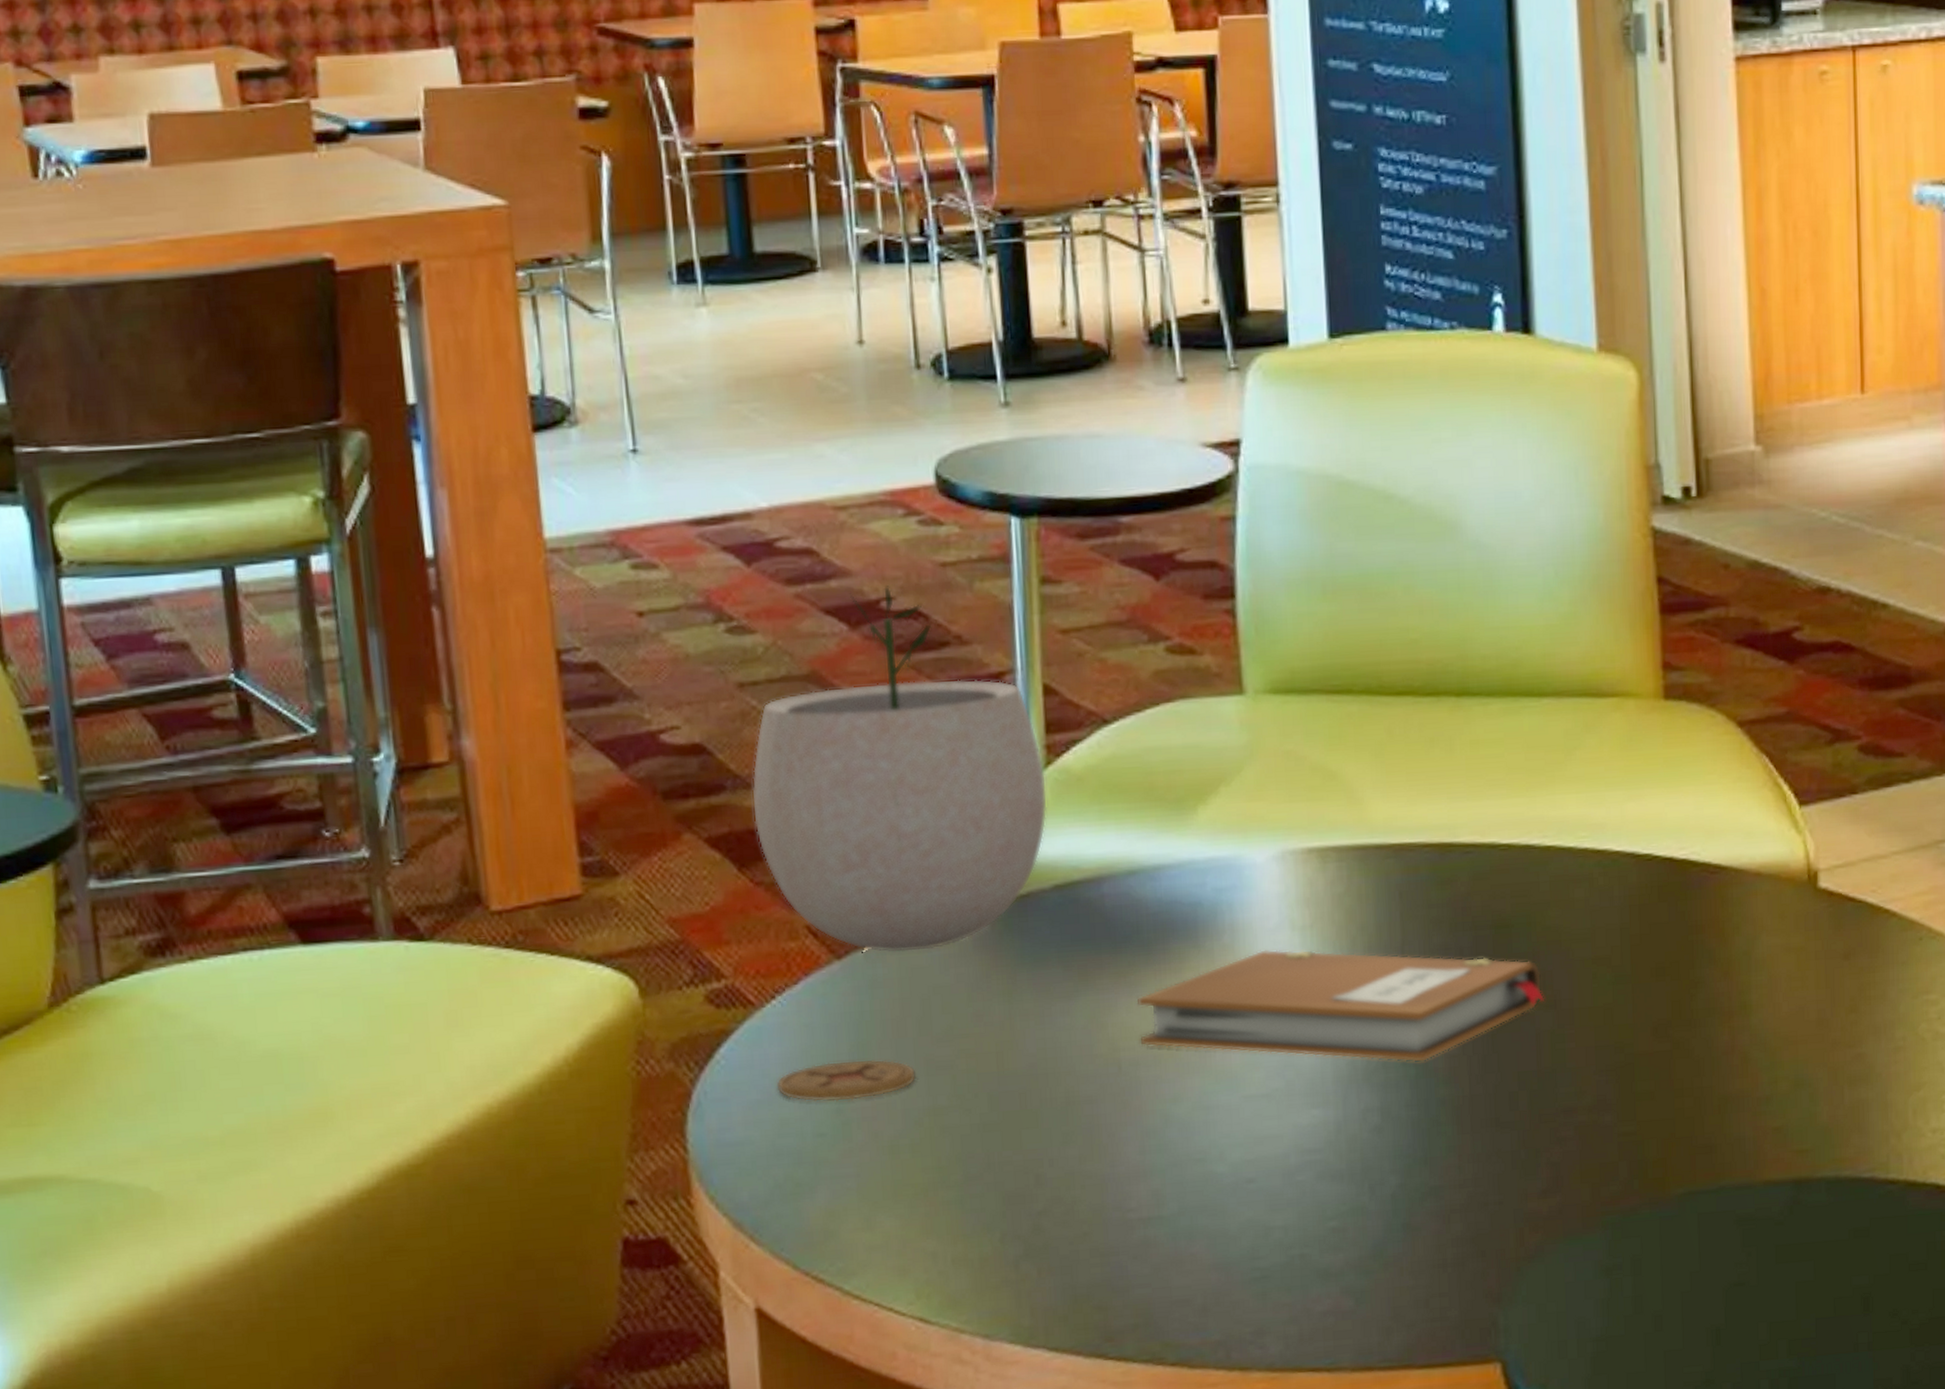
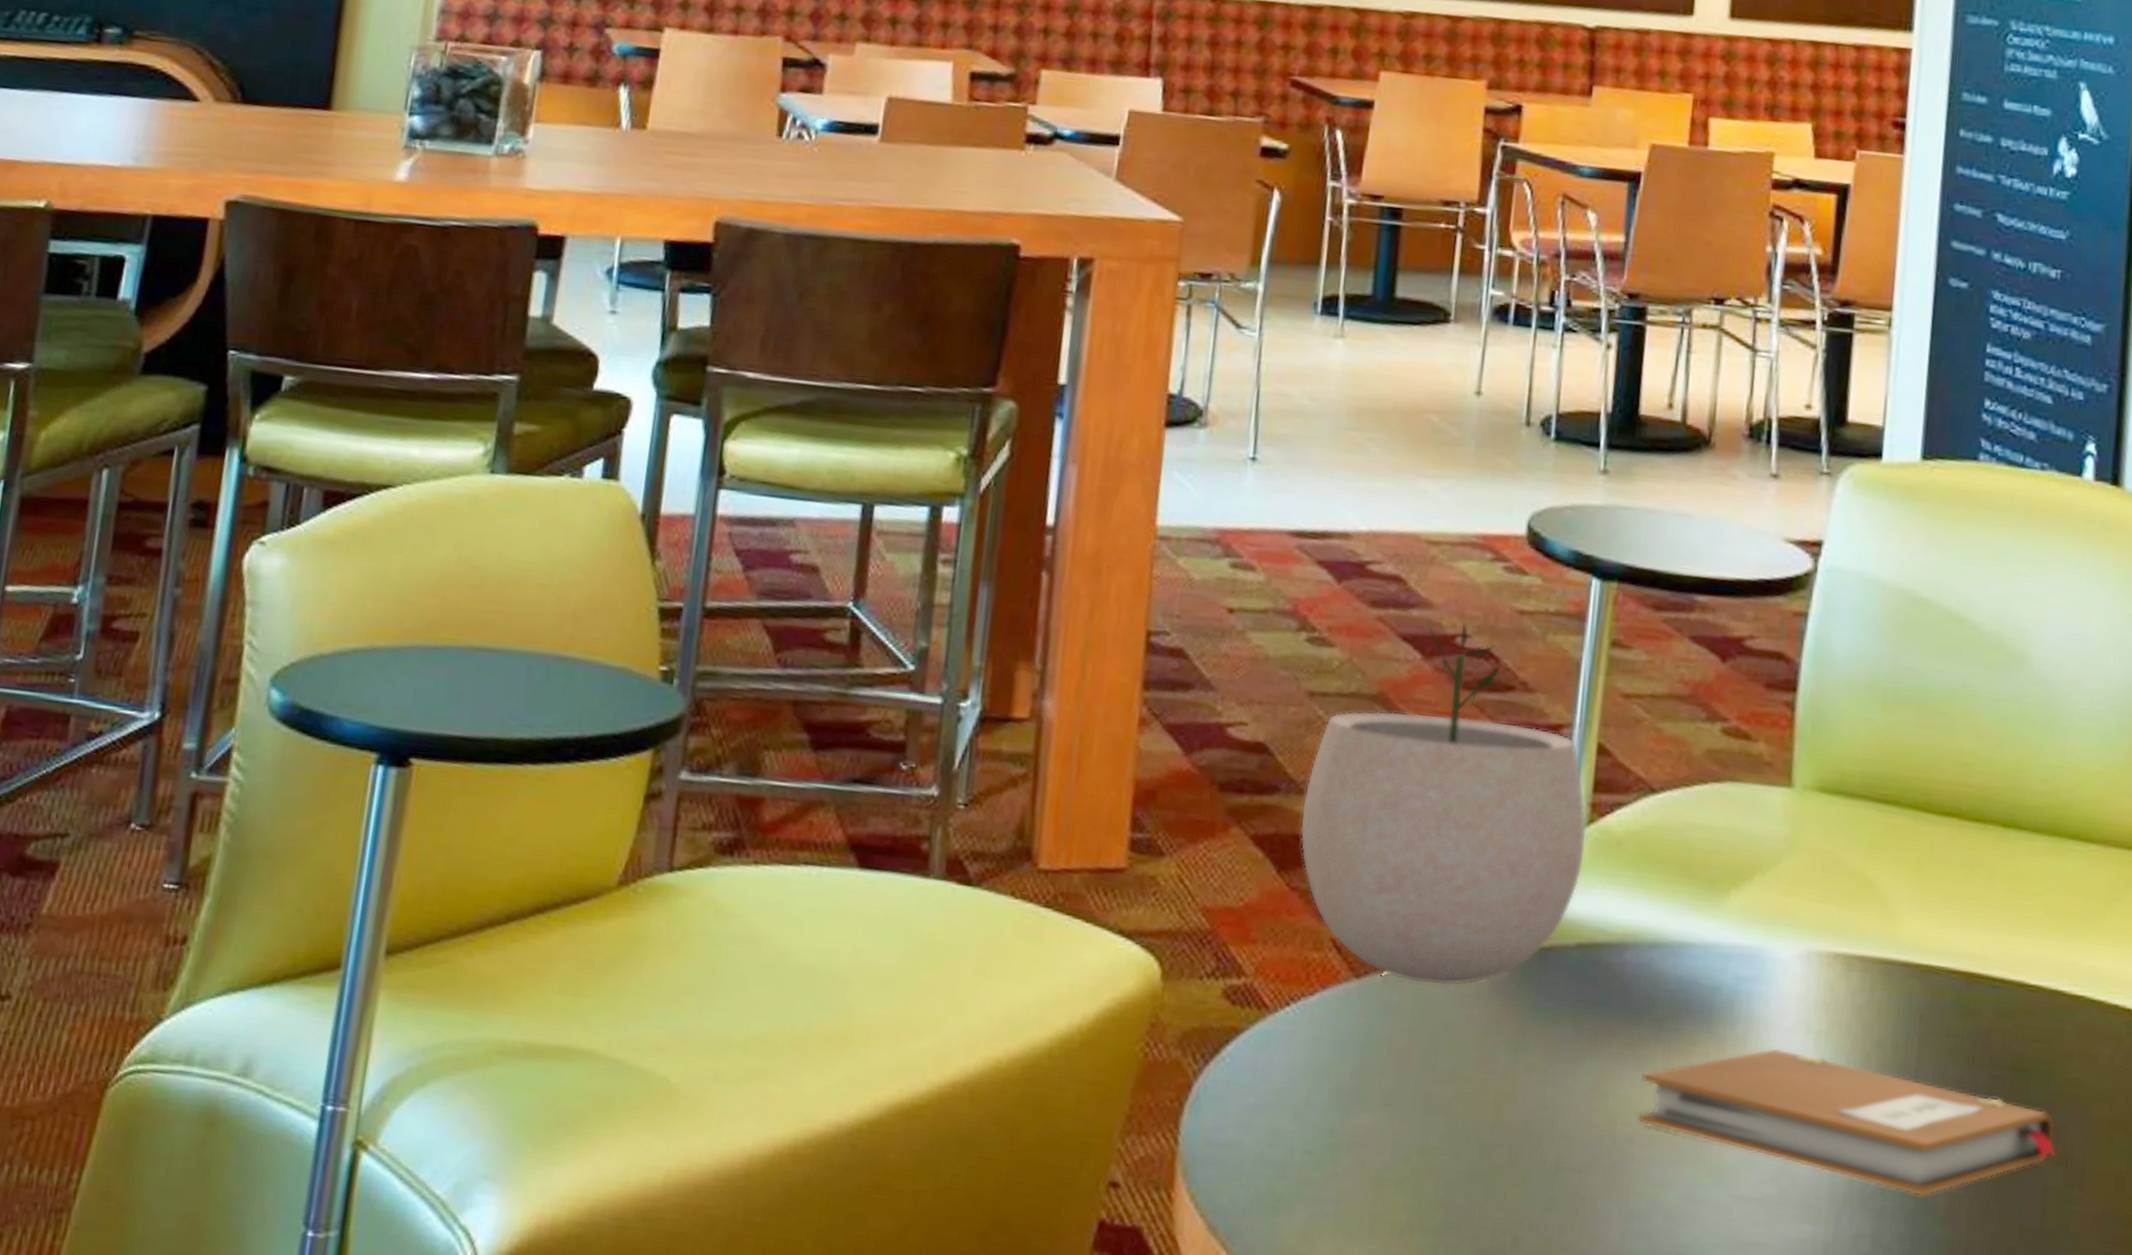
coaster: present [776,1059,917,1103] -> none [1275,1079,1413,1125]

